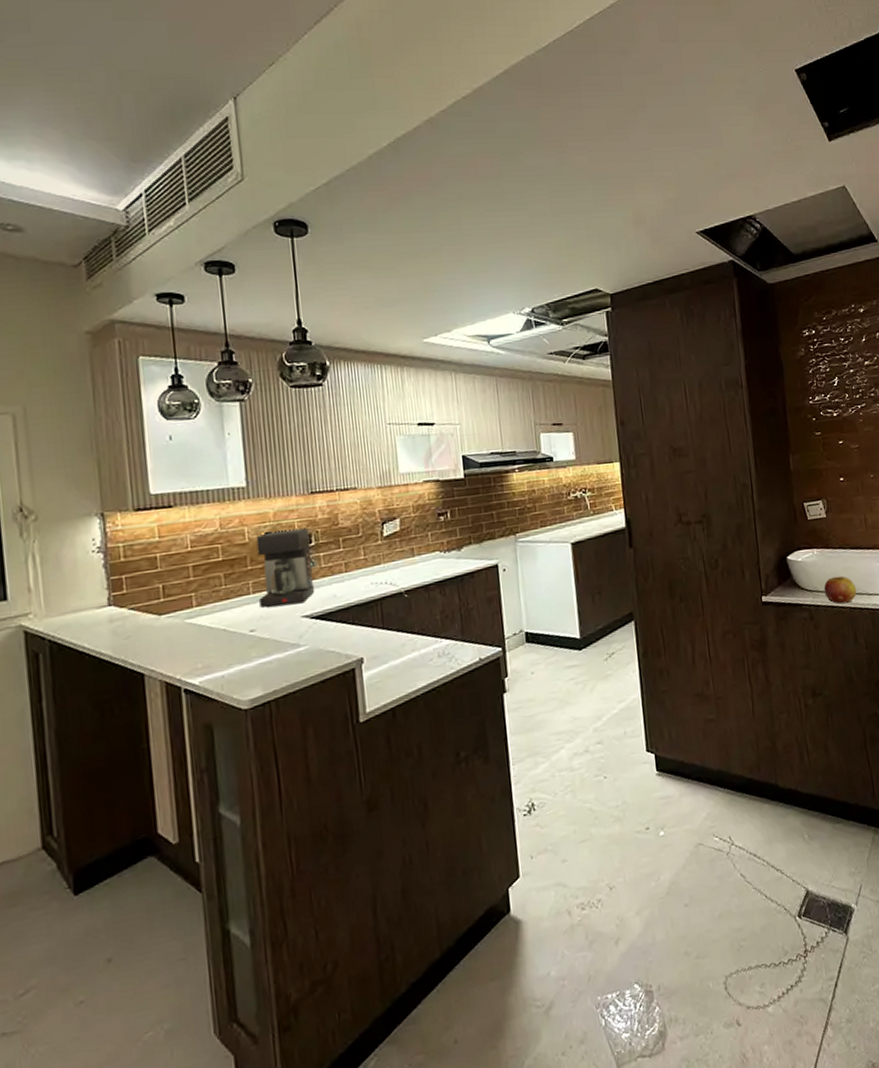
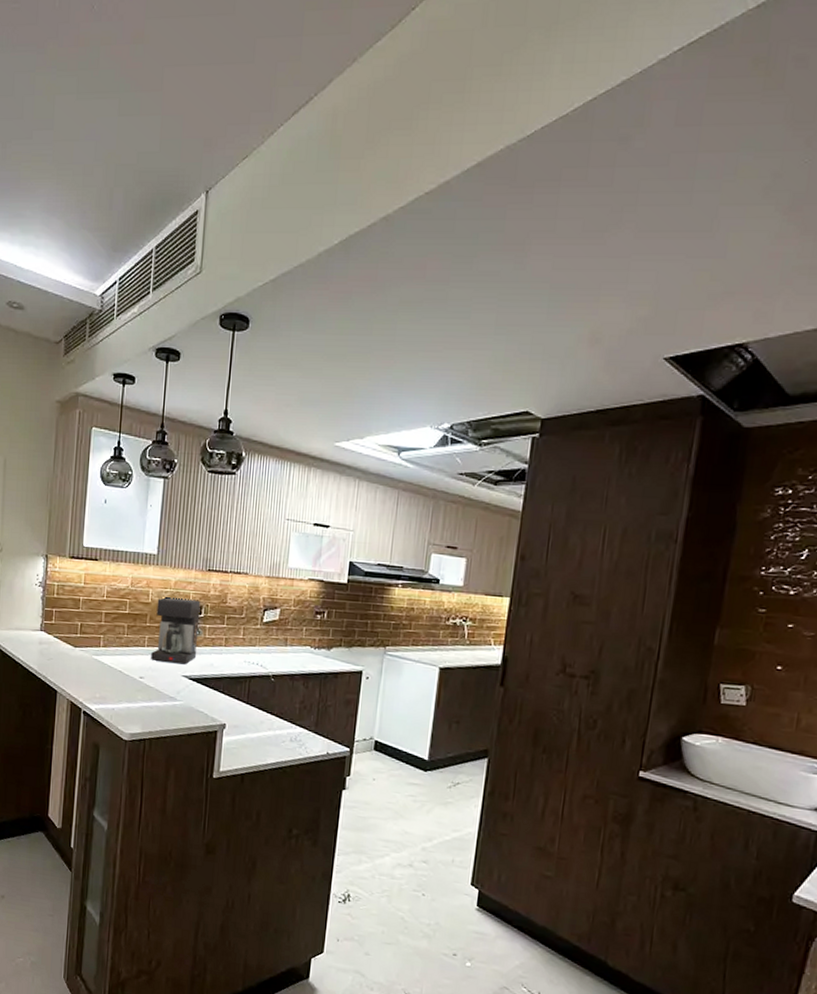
fruit: present [824,576,857,604] -> none [719,772,764,805]

